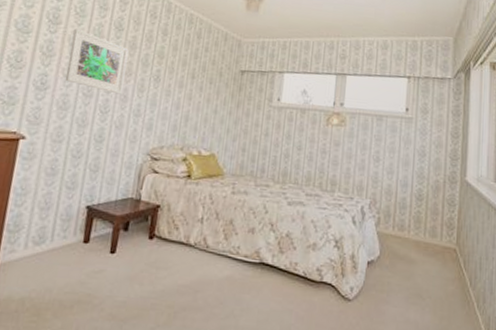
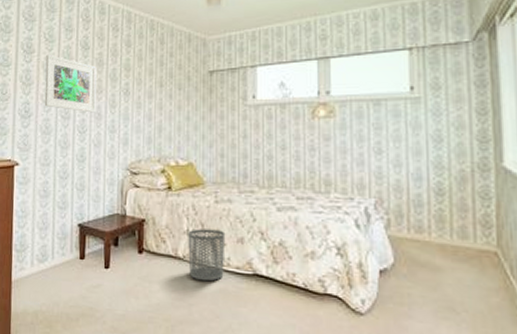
waste bin: none [198,217,238,269] -> present [188,229,226,282]

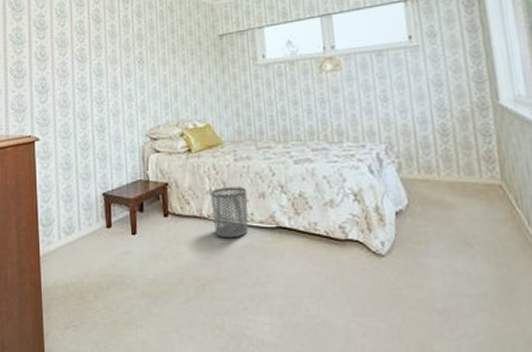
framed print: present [44,54,97,113] -> none [59,29,112,84]

